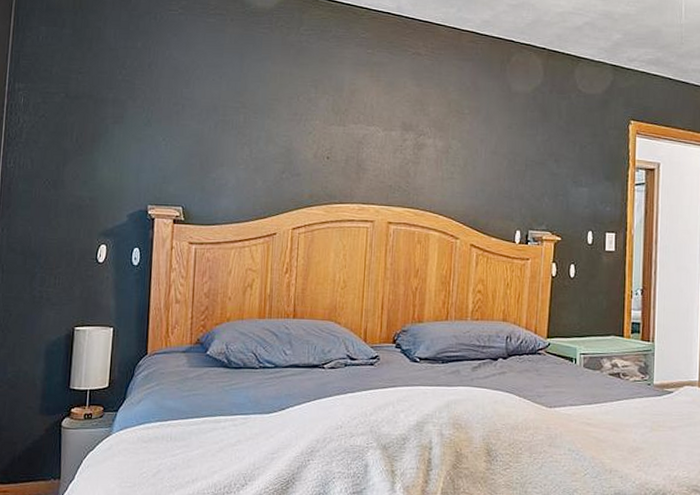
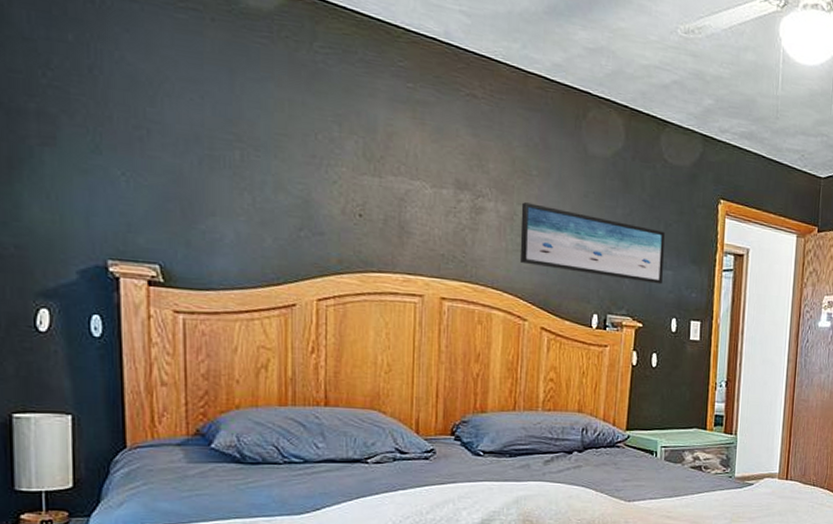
wall art: none [453,137,580,201] -> present [519,202,665,285]

